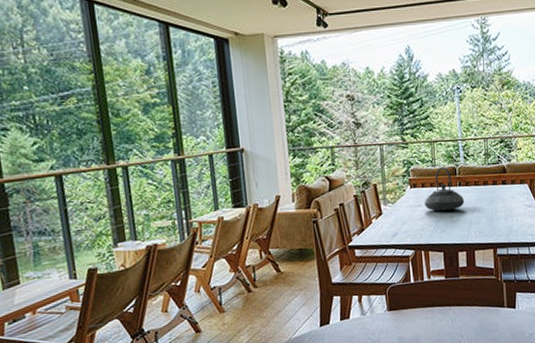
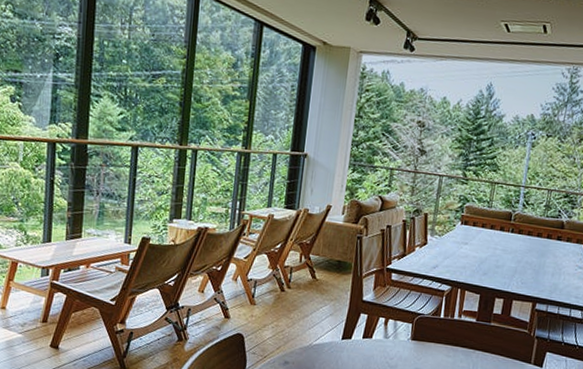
teapot: present [424,167,465,211] -> none [471,210,514,255]

